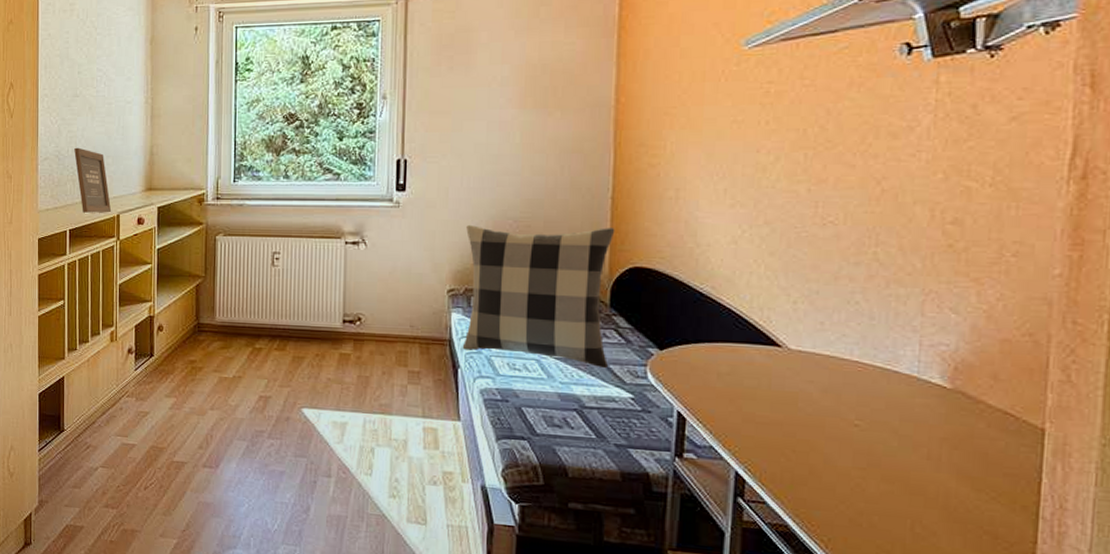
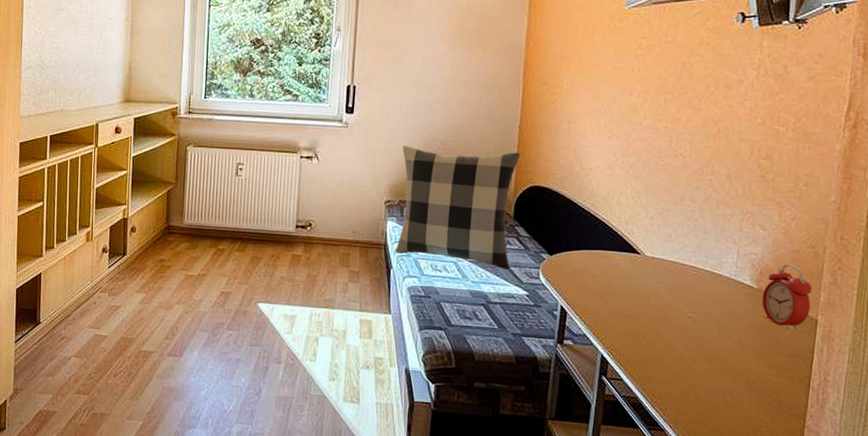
picture frame: present [74,147,112,213] -> none [57,58,91,122]
alarm clock: none [959,357,1035,444] -> present [762,264,813,331]

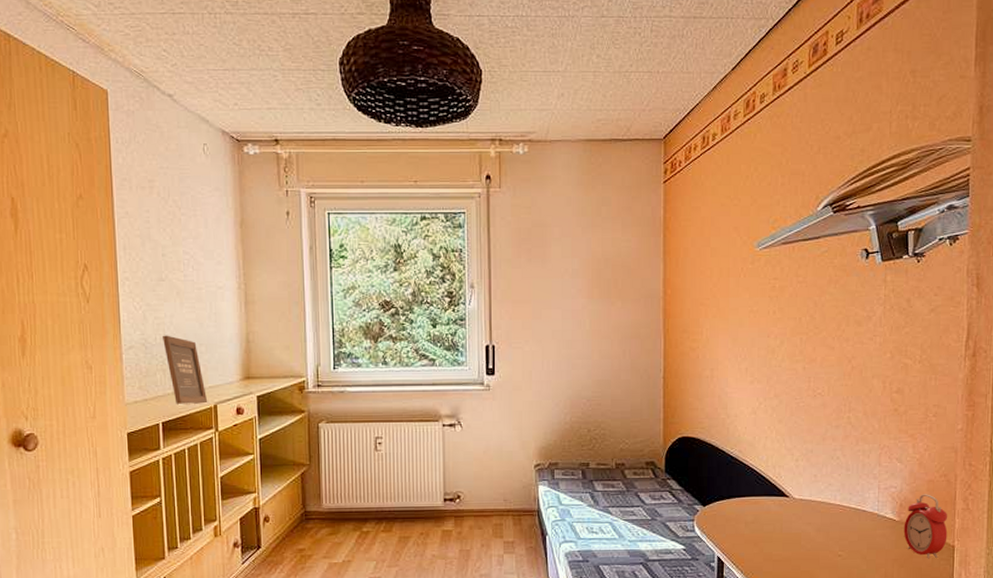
picture frame: none [57,58,91,122] -> present [163,335,208,404]
pillow: present [395,146,521,270] -> none [548,404,667,526]

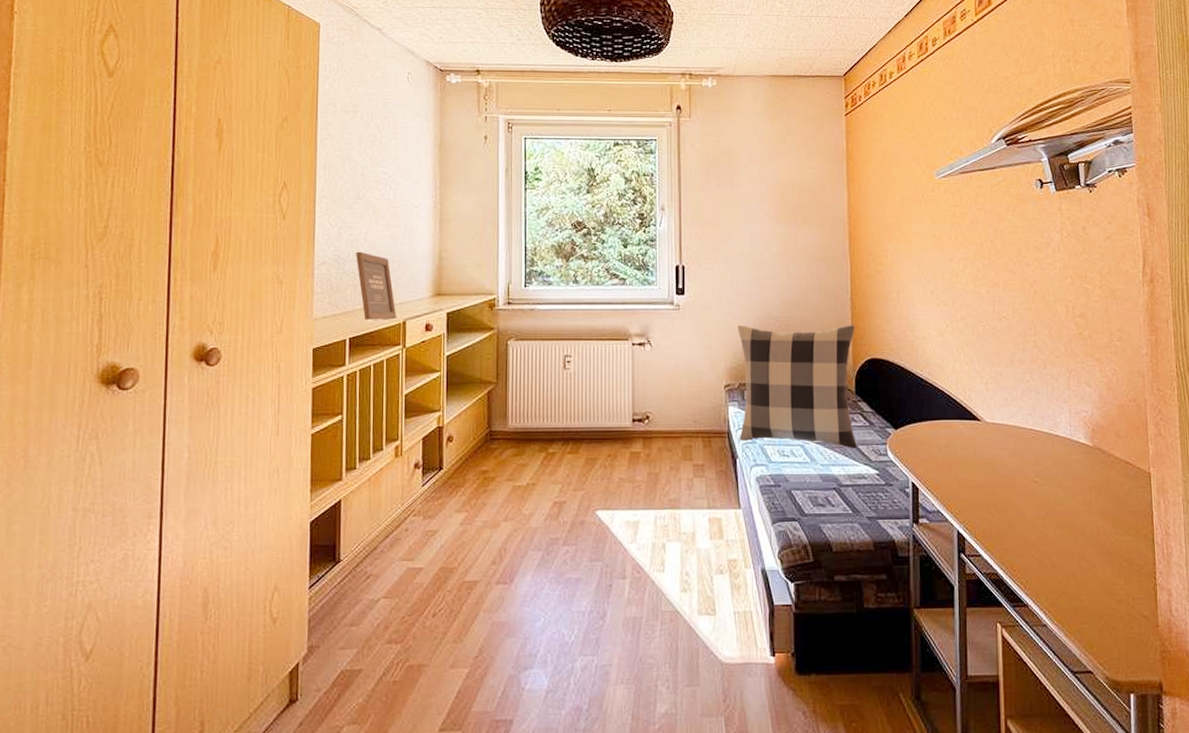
pillow: none [548,404,667,526] -> present [738,325,857,449]
alarm clock: present [903,494,948,559] -> none [1098,419,1143,486]

